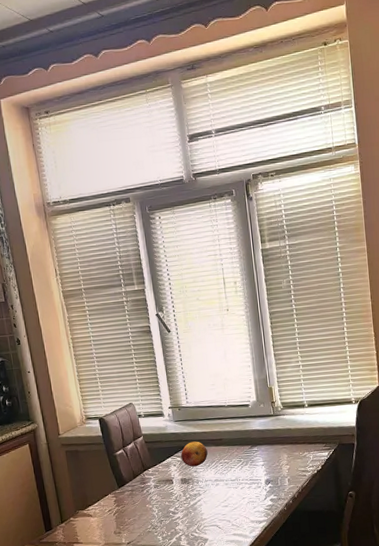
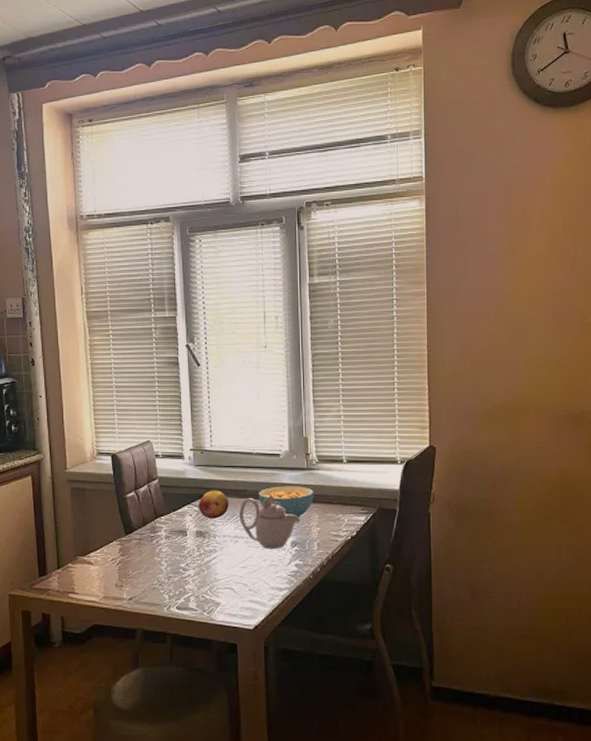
teapot: none [217,441,271,488] -> present [239,496,300,548]
cereal bowl: none [233,431,282,458] -> present [258,486,314,517]

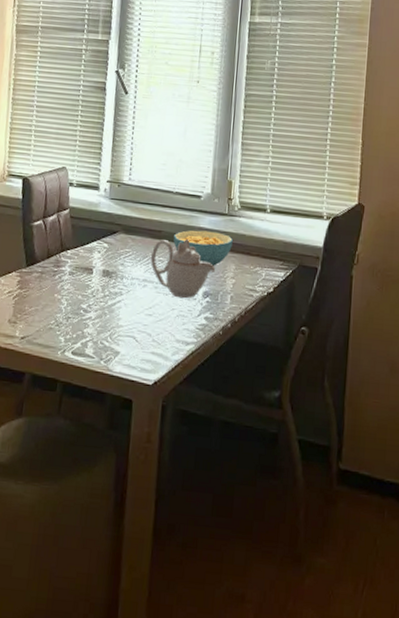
fruit: present [199,490,229,519] -> none [109,227,142,259]

